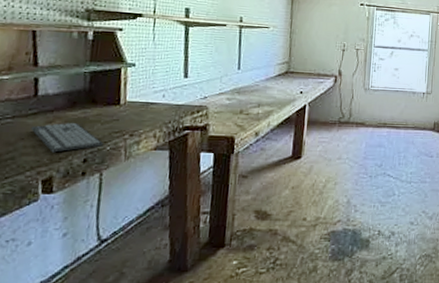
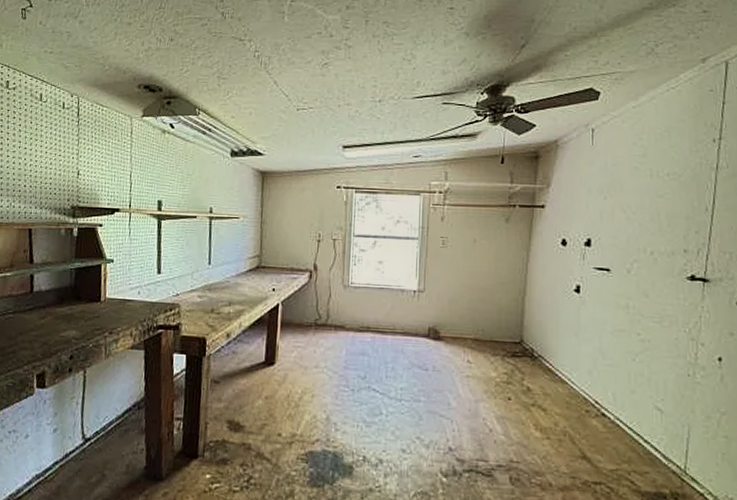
keyboard: present [30,123,104,153] -> none [27,319,87,348]

